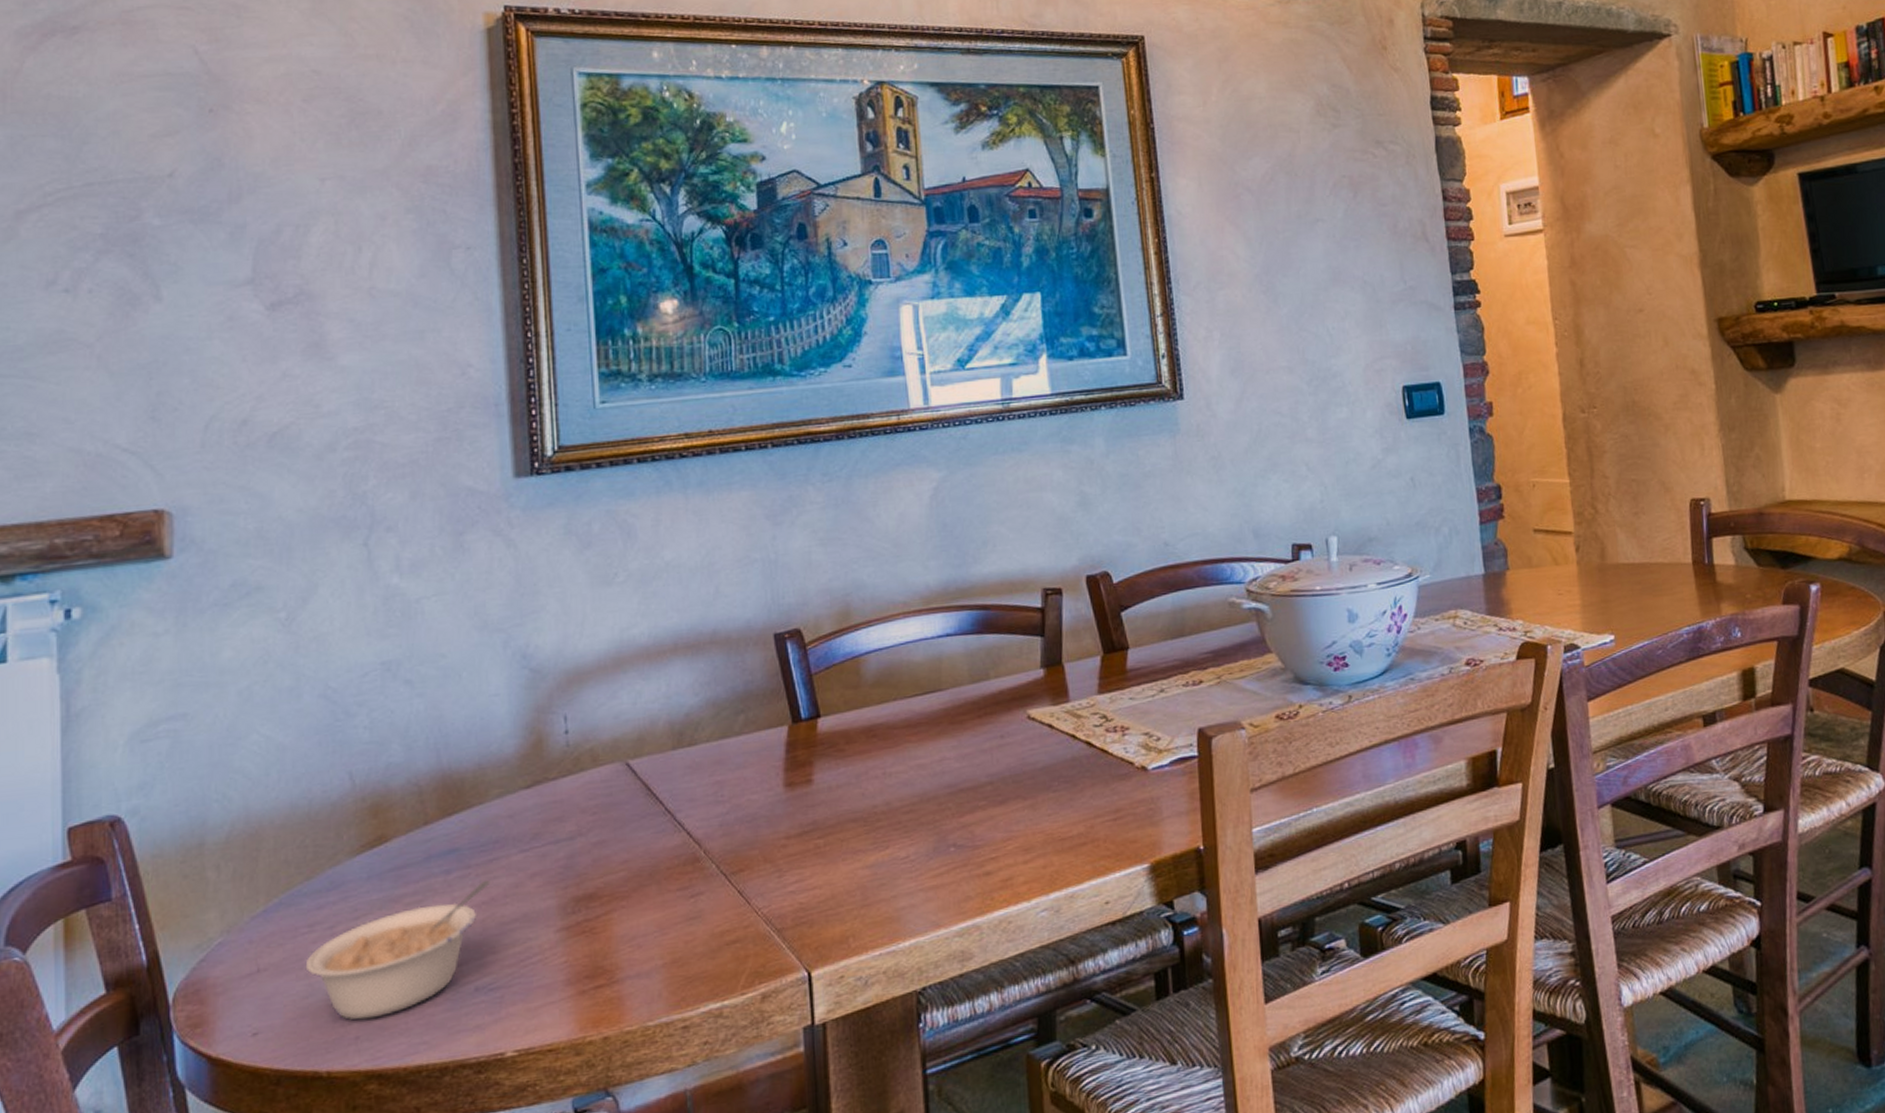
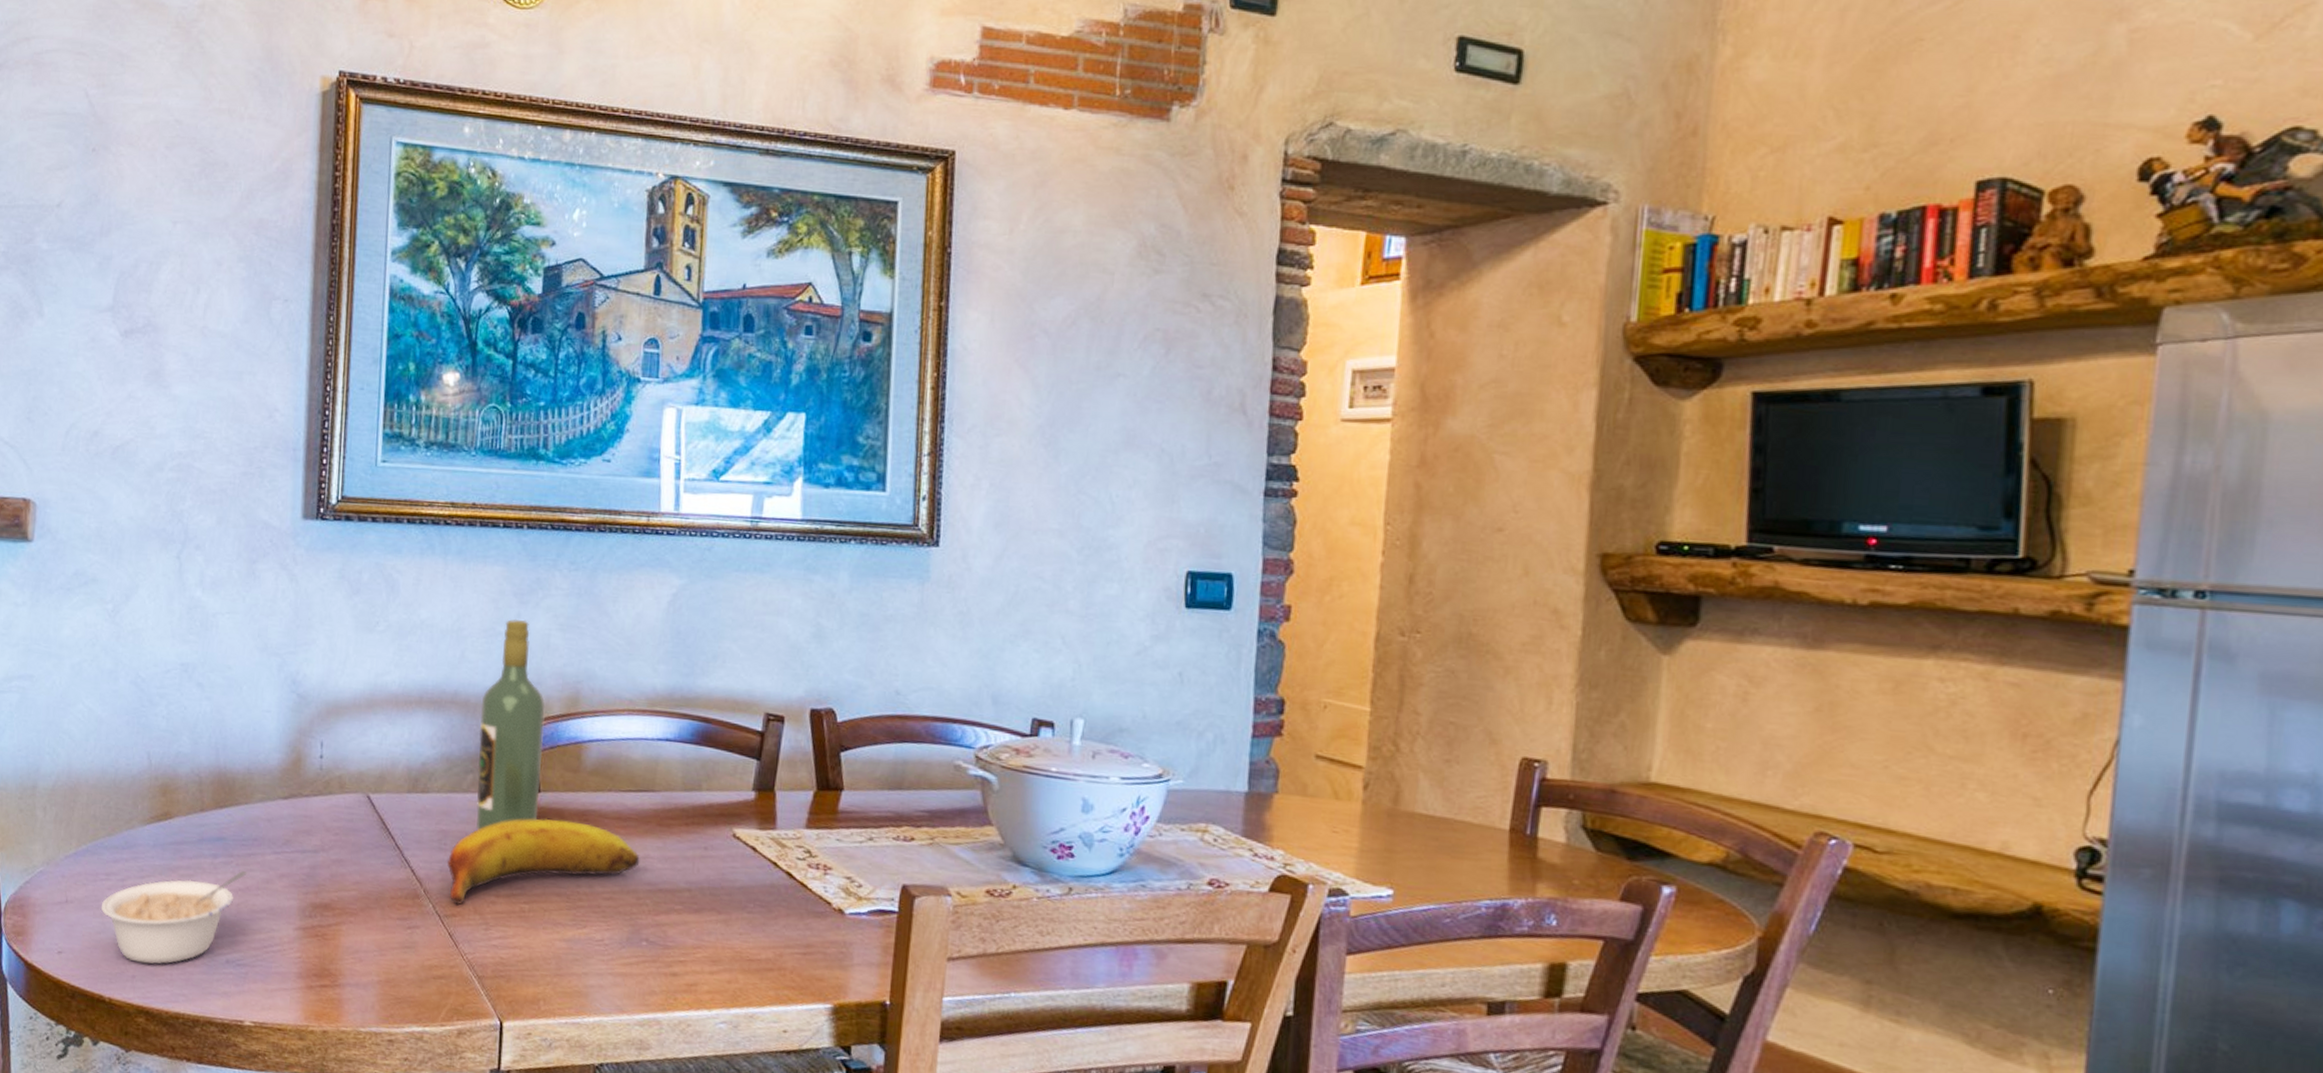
fruit: none [726,738,936,858] -> present [446,818,640,904]
wine bottle: none [745,541,822,773] -> present [476,618,546,831]

